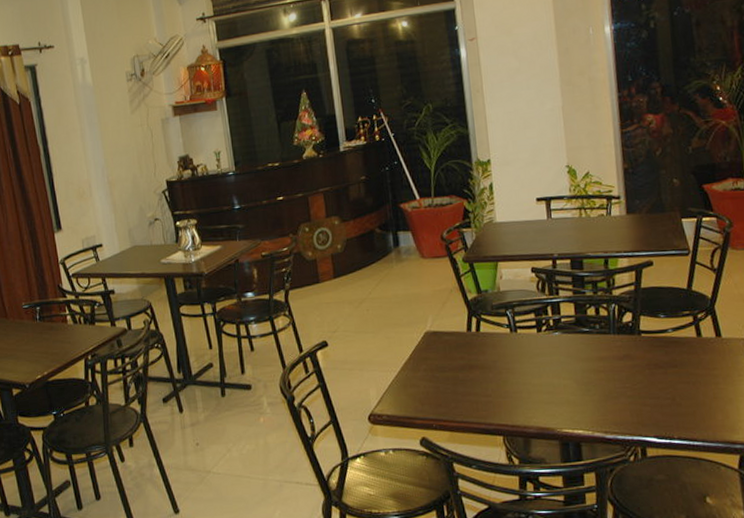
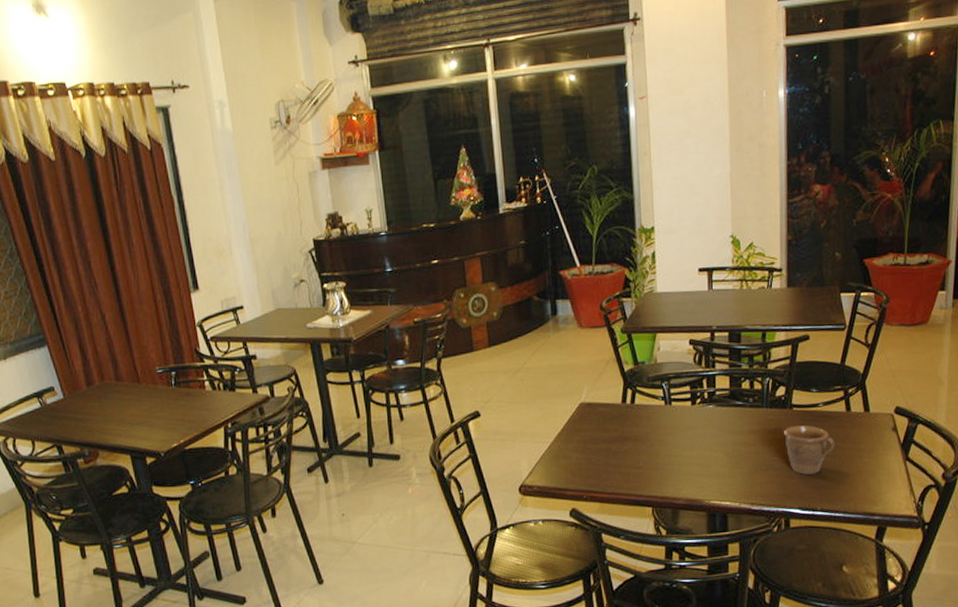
mug: none [634,351,688,402] -> present [784,425,835,475]

